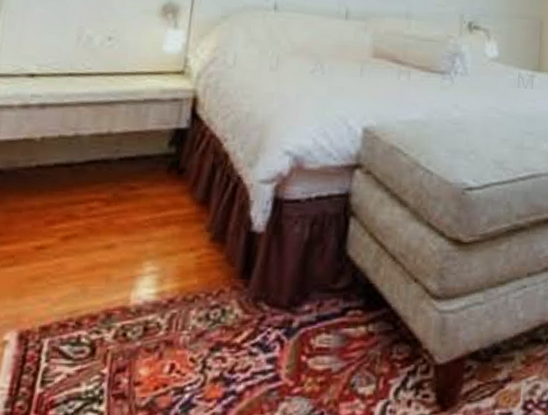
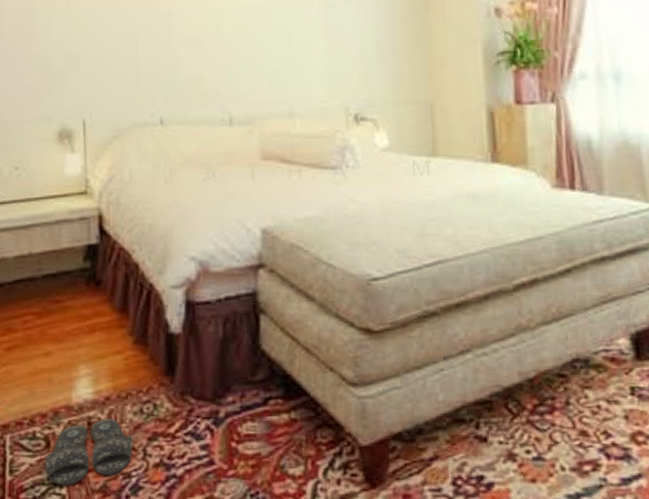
slippers: none [85,324,193,401] -> present [45,419,133,486]

